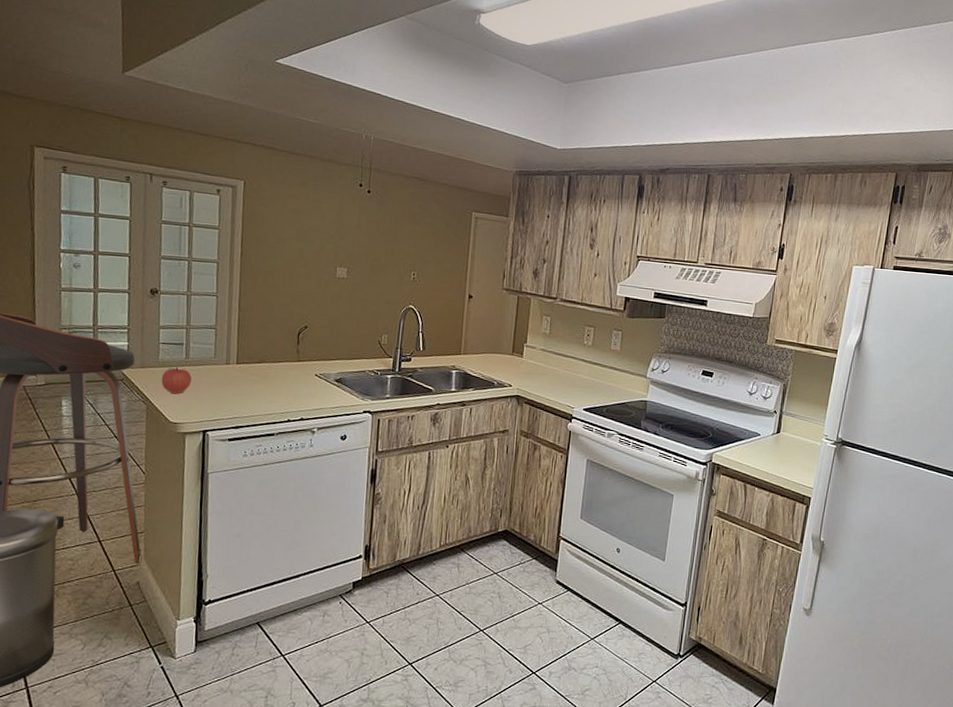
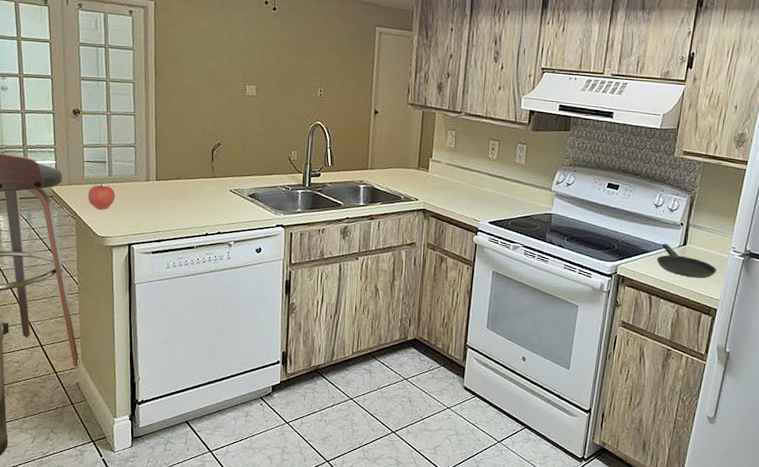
frying pan: none [751,431,810,466] -> present [656,243,717,278]

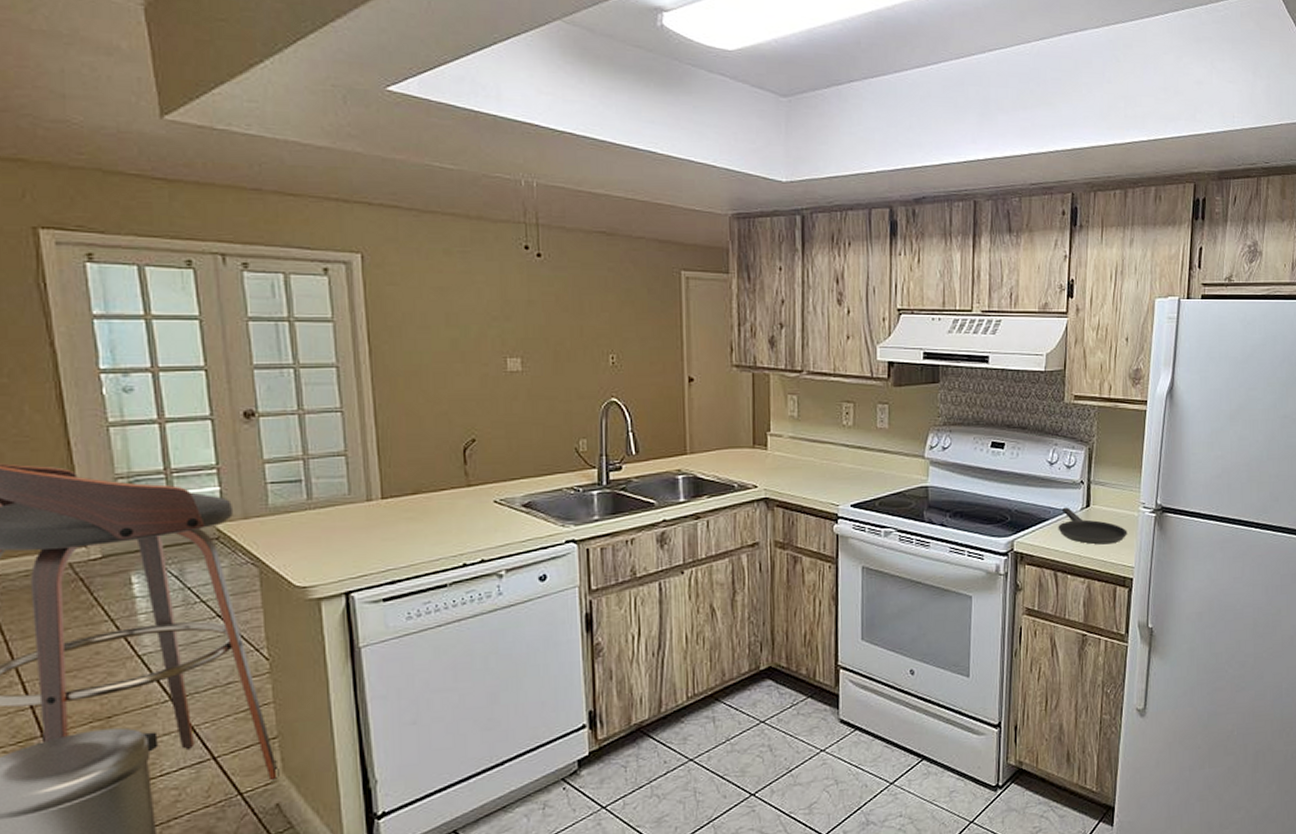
fruit: present [88,184,115,210] -> none [275,512,319,549]

